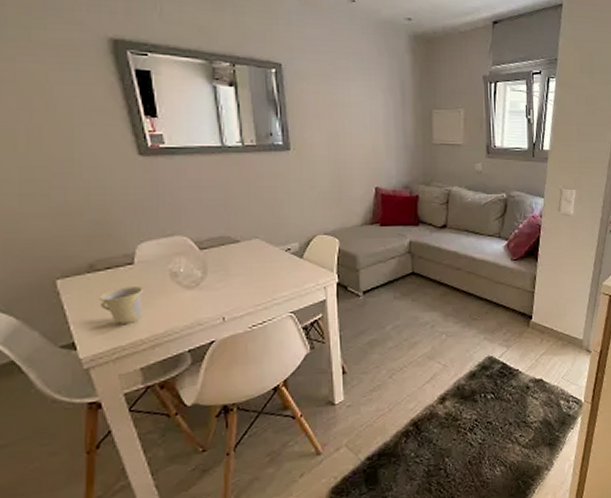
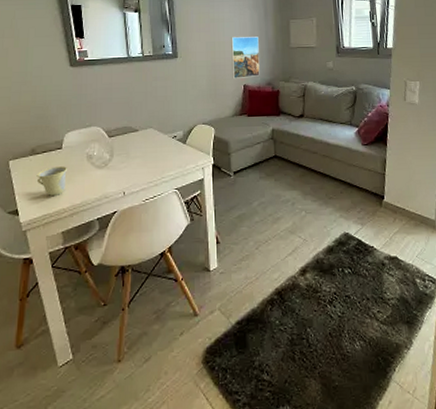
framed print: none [359,126,395,179] -> present [231,36,260,79]

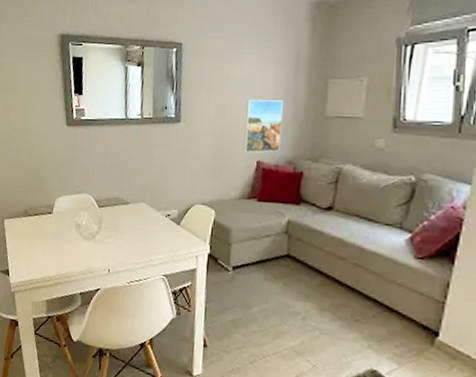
cup: present [36,166,68,196] -> none [27,231,57,262]

